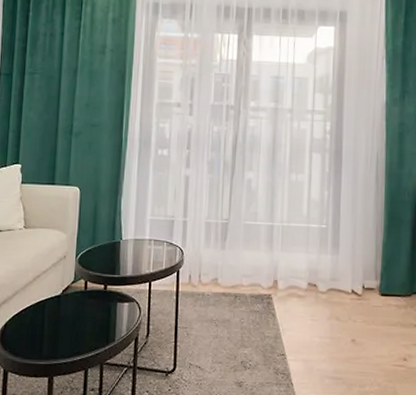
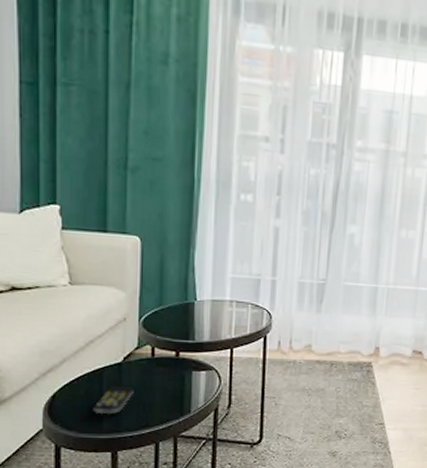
remote control: none [36,315,69,342] -> present [93,385,134,415]

